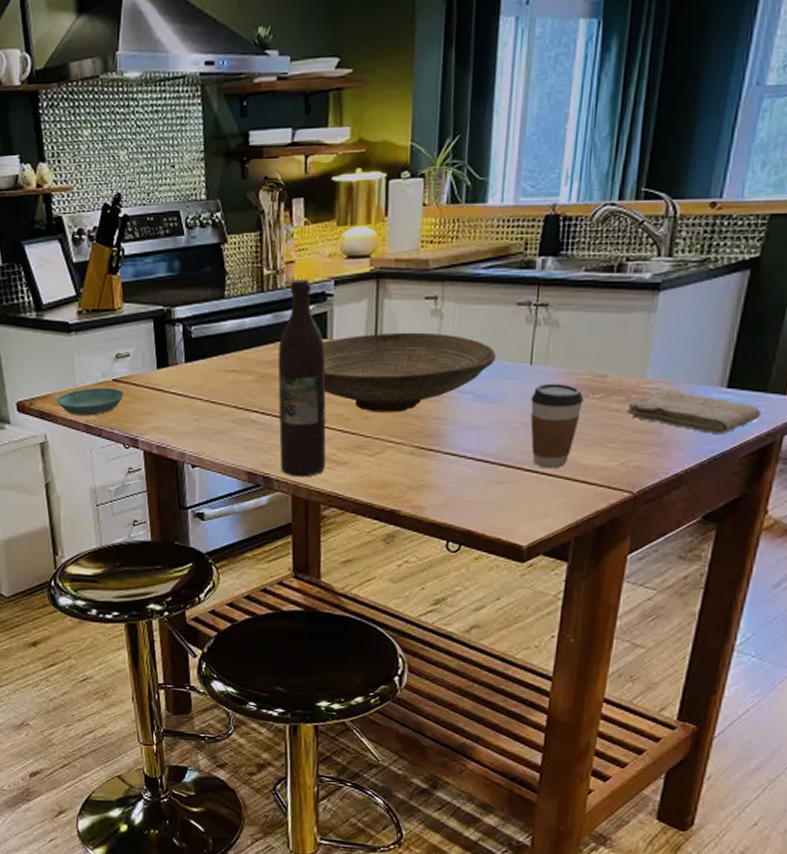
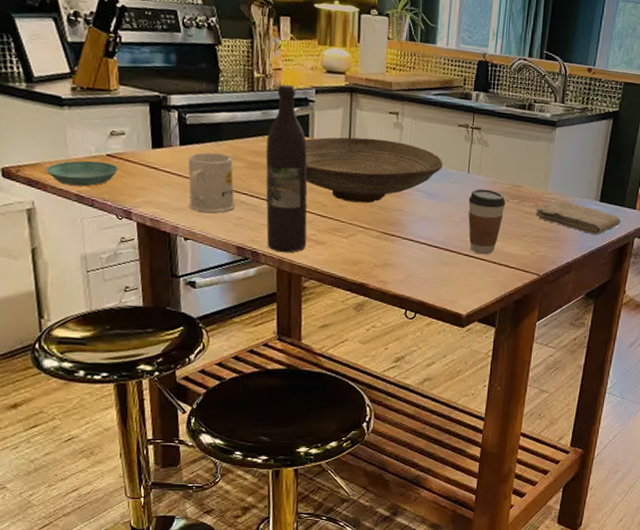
mug: none [194,366,245,436] -> present [188,152,235,213]

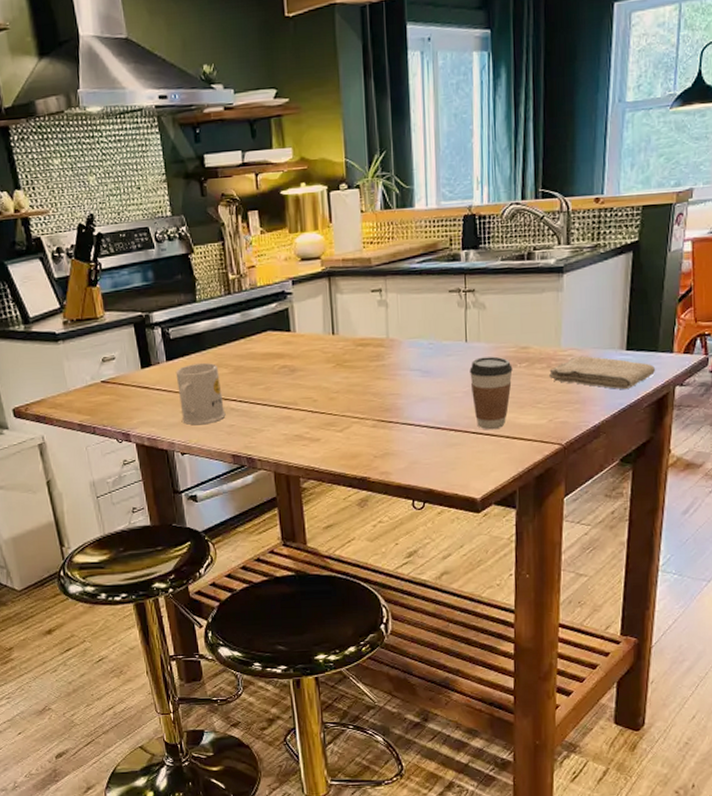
saucer: present [46,160,118,187] -> none [51,388,113,417]
wine bottle: present [265,84,308,253] -> none [248,281,301,456]
decorative bowl: present [305,137,443,204] -> none [287,320,436,393]

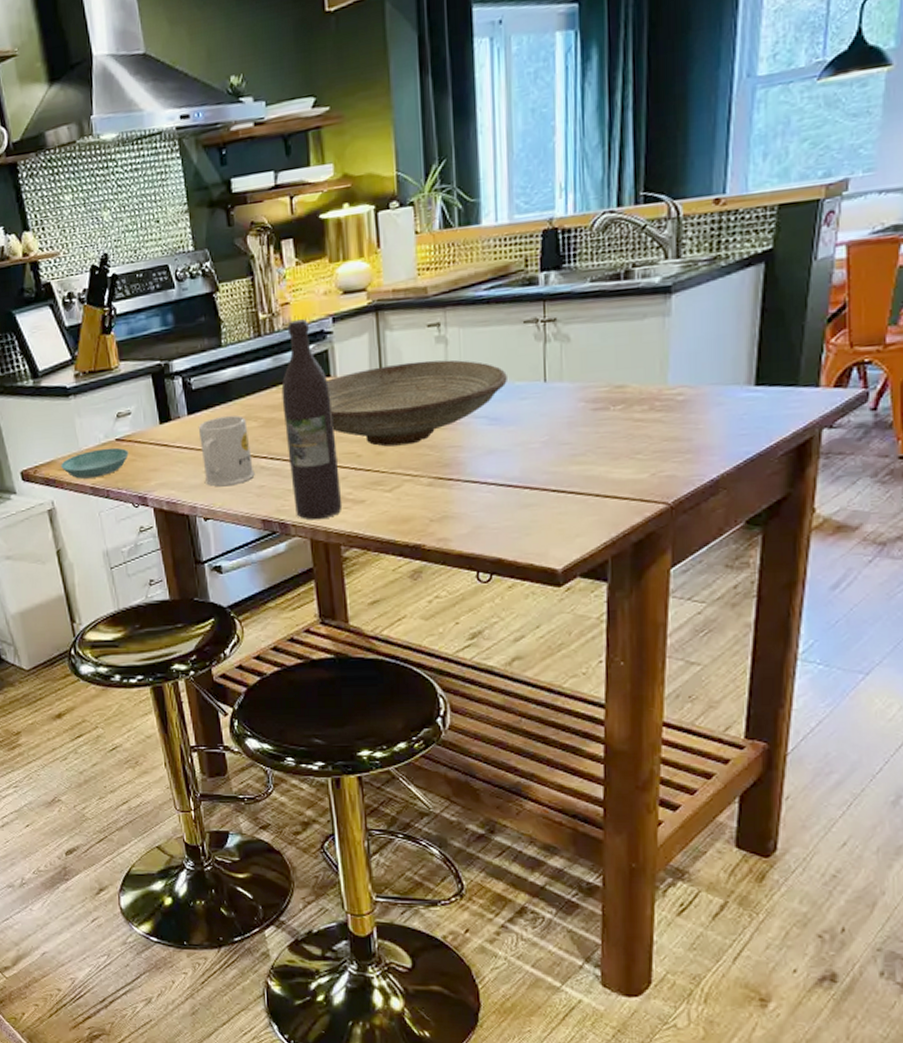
saucer: none [51,388,113,417] -> present [61,447,129,479]
wine bottle: none [248,281,301,456] -> present [281,319,343,520]
decorative bowl: none [287,320,436,393] -> present [327,360,507,447]
coffee cup: present [469,356,513,430] -> none [549,398,604,487]
washcloth: present [549,355,656,390] -> none [652,393,796,435]

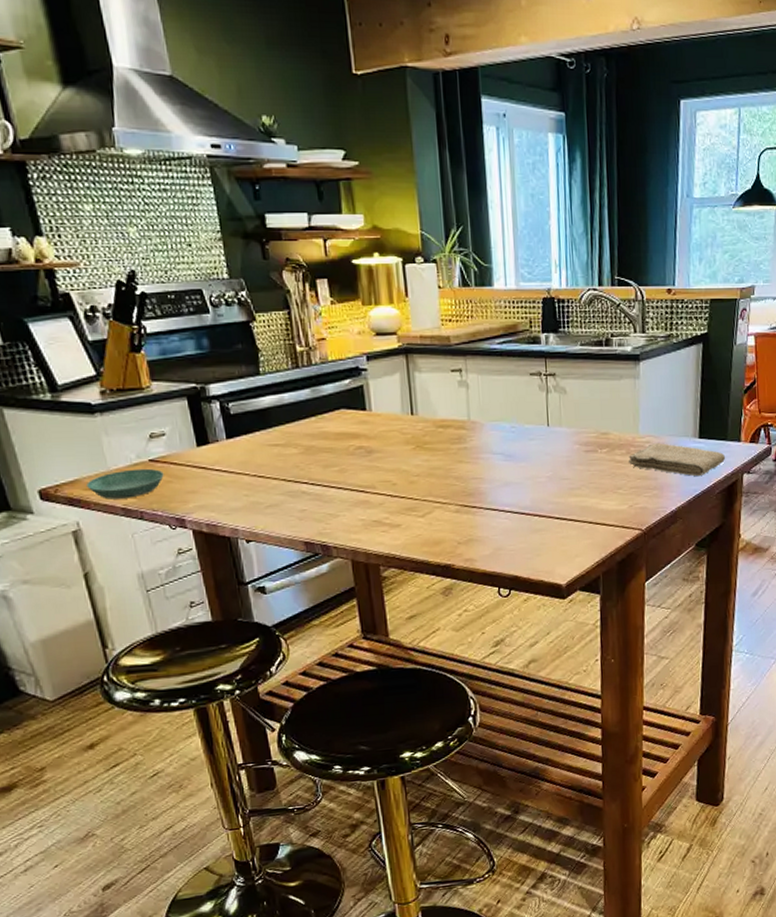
mug: present [198,415,255,487] -> none [237,441,296,510]
wine bottle: present [281,319,343,520] -> none [320,355,380,543]
decorative bowl: present [327,360,507,447] -> none [363,401,518,477]
washcloth: none [652,393,796,435] -> present [629,442,726,477]

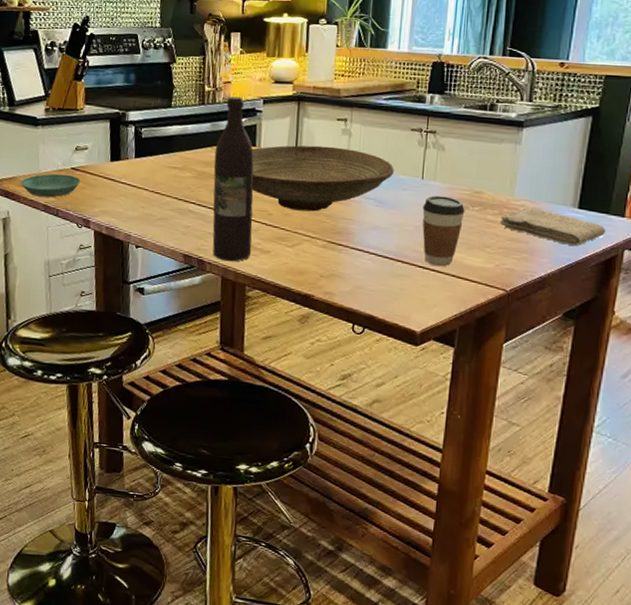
wine bottle: none [320,355,380,543] -> present [212,96,254,262]
decorative bowl: none [363,401,518,477] -> present [252,145,394,212]
coffee cup: none [552,441,594,516] -> present [422,195,465,267]

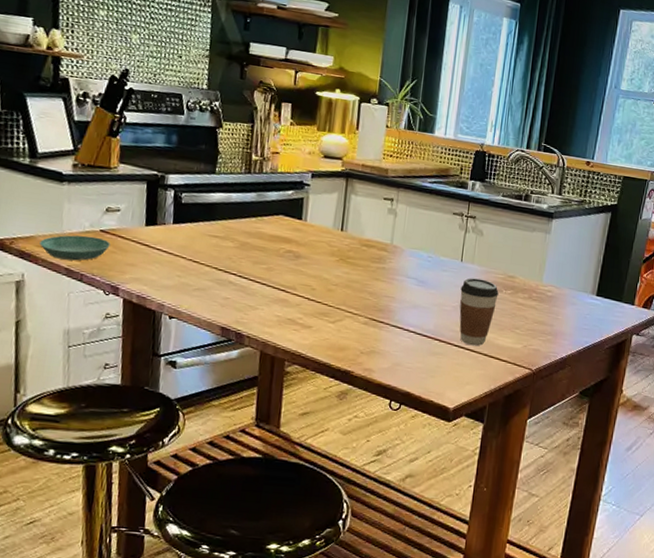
wine bottle: present [212,96,254,262] -> none [252,167,300,336]
decorative bowl: present [252,145,394,212] -> none [296,221,436,289]
washcloth: present [500,207,606,247] -> none [529,293,619,330]

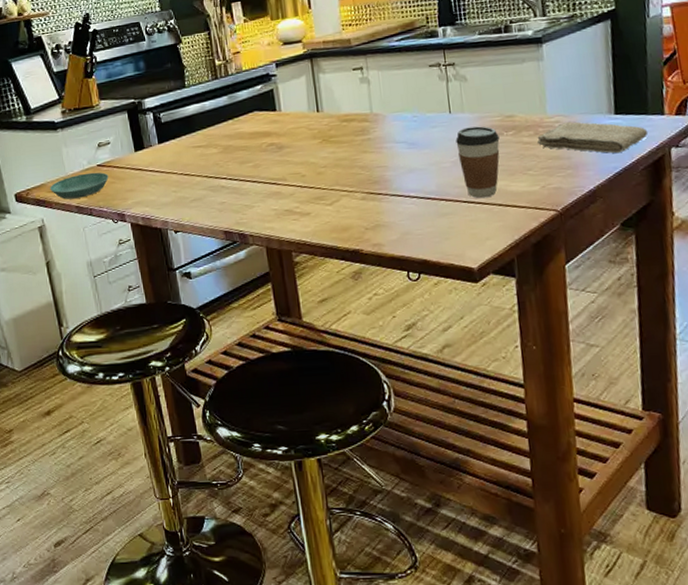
washcloth: none [529,293,619,330] -> present [537,121,648,154]

